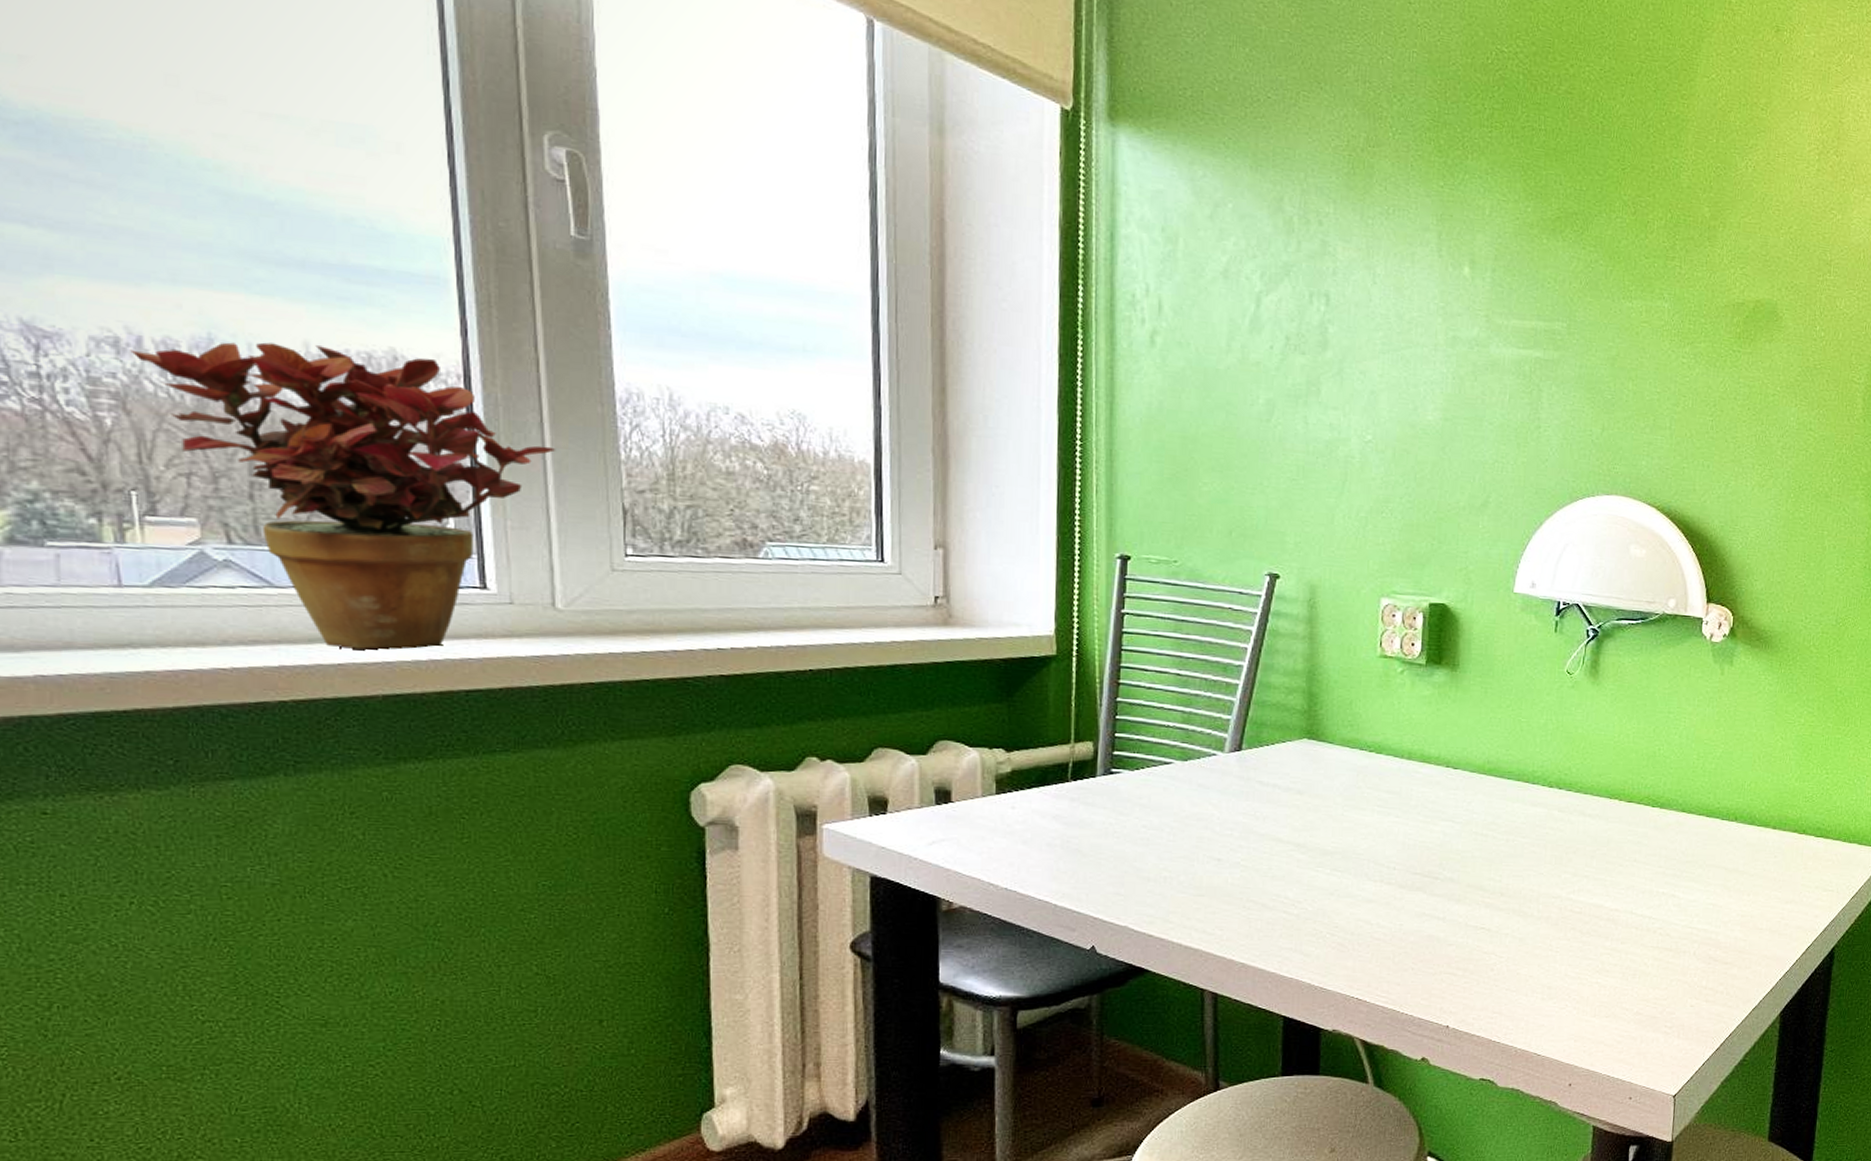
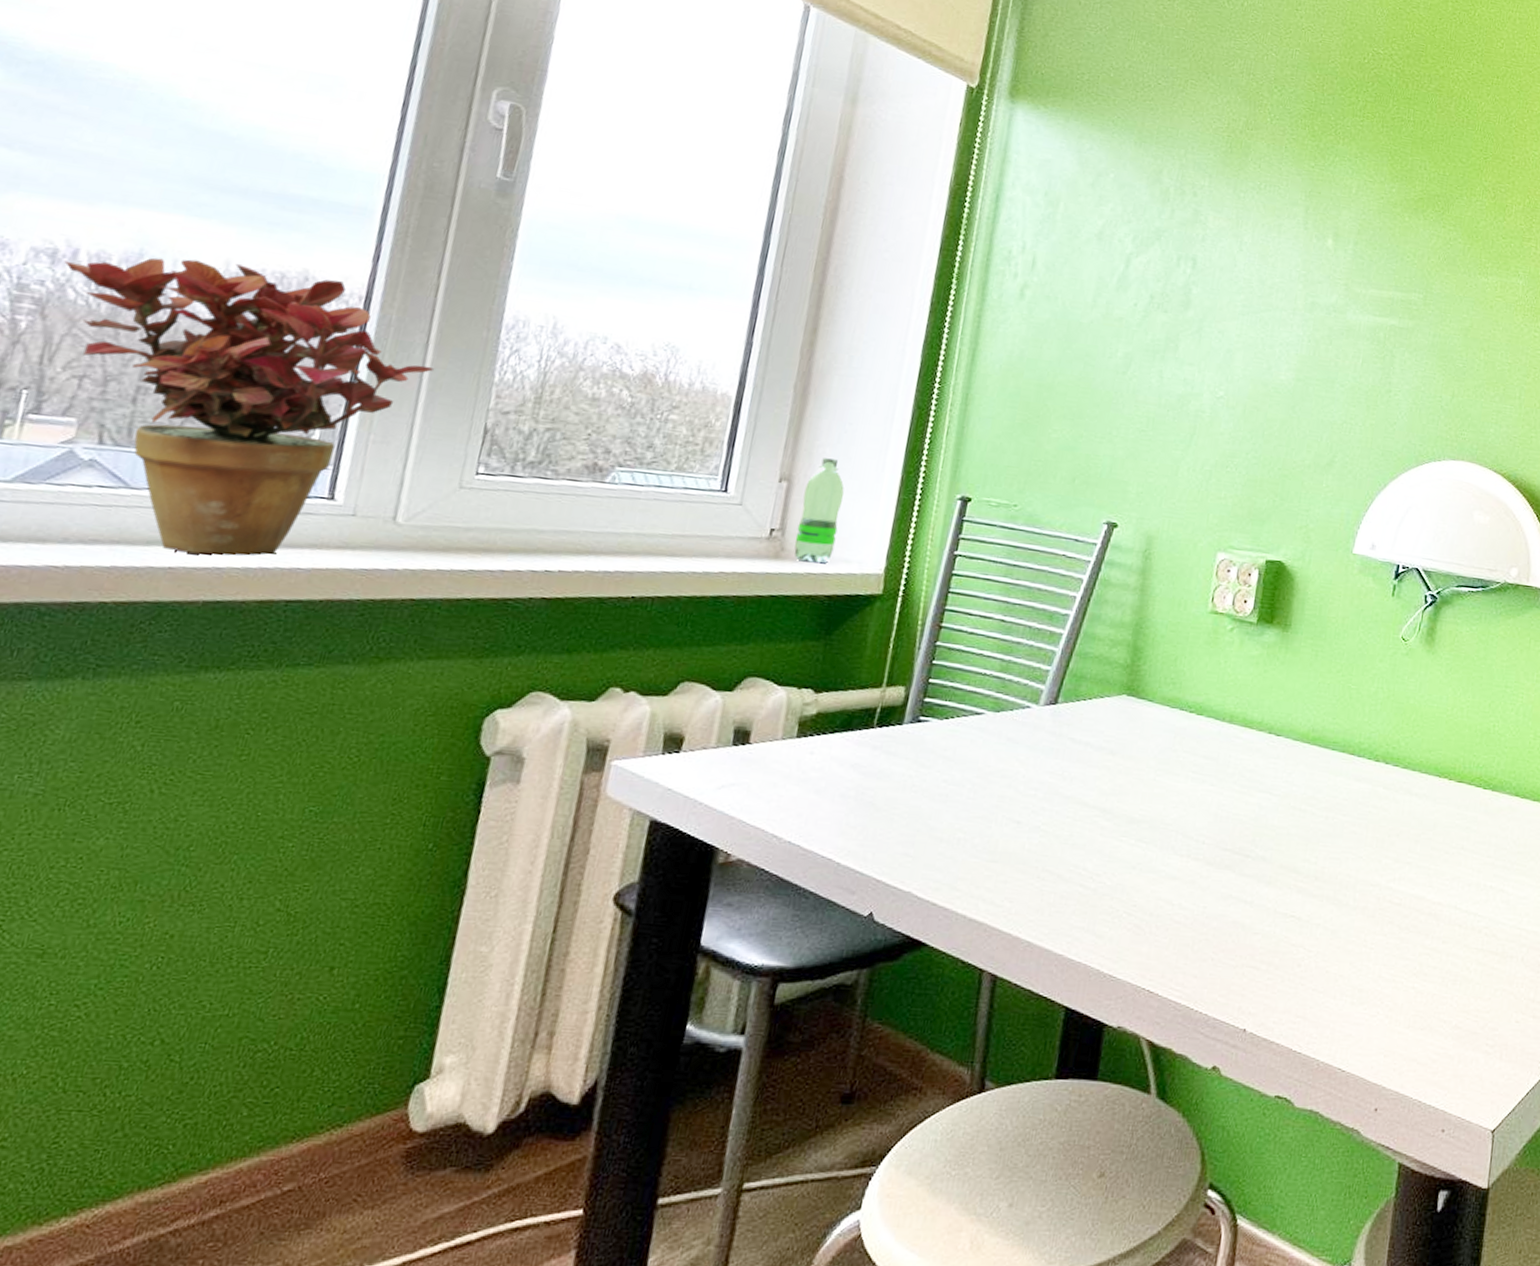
bottle: none [961,523,1002,628] -> present [794,458,845,563]

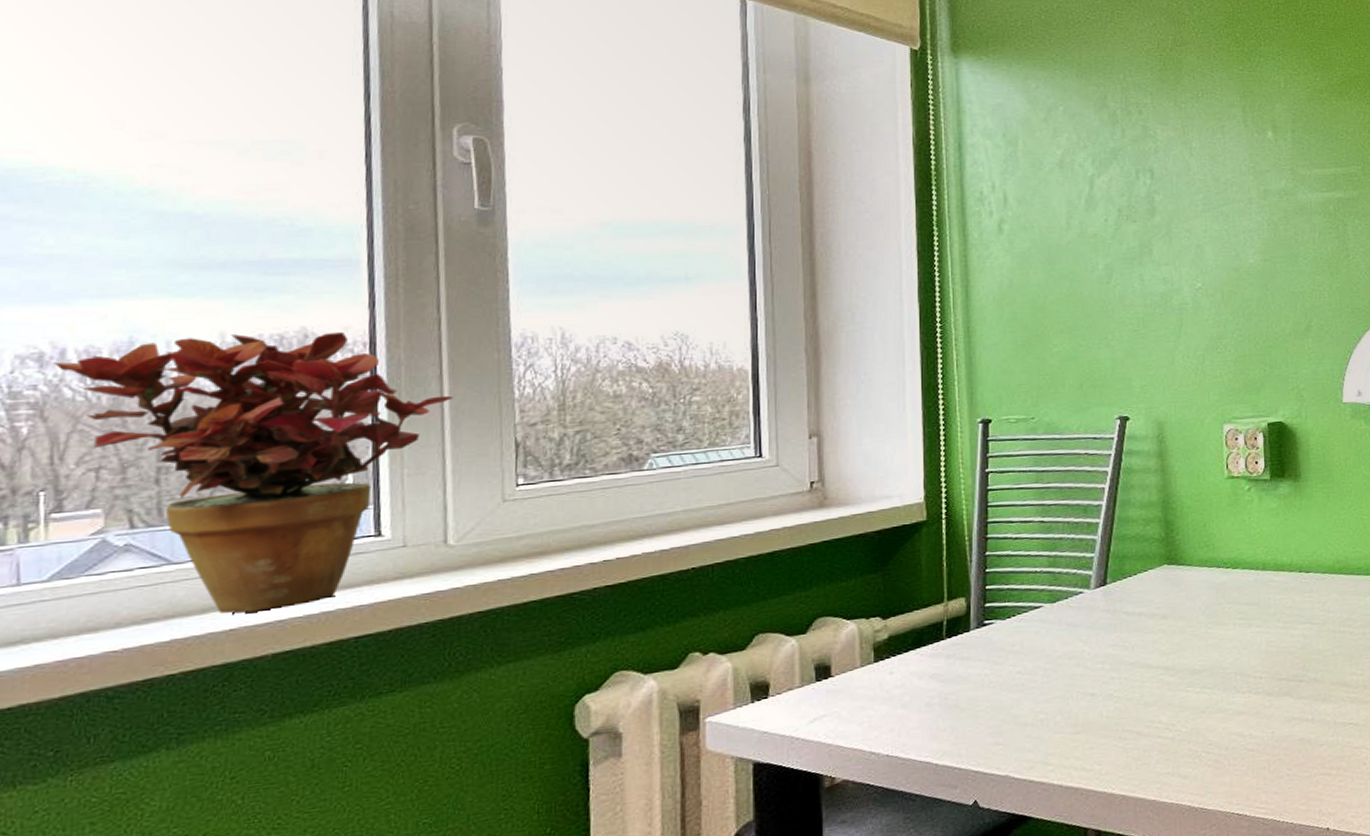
bottle: present [794,458,845,563] -> none [835,408,873,506]

